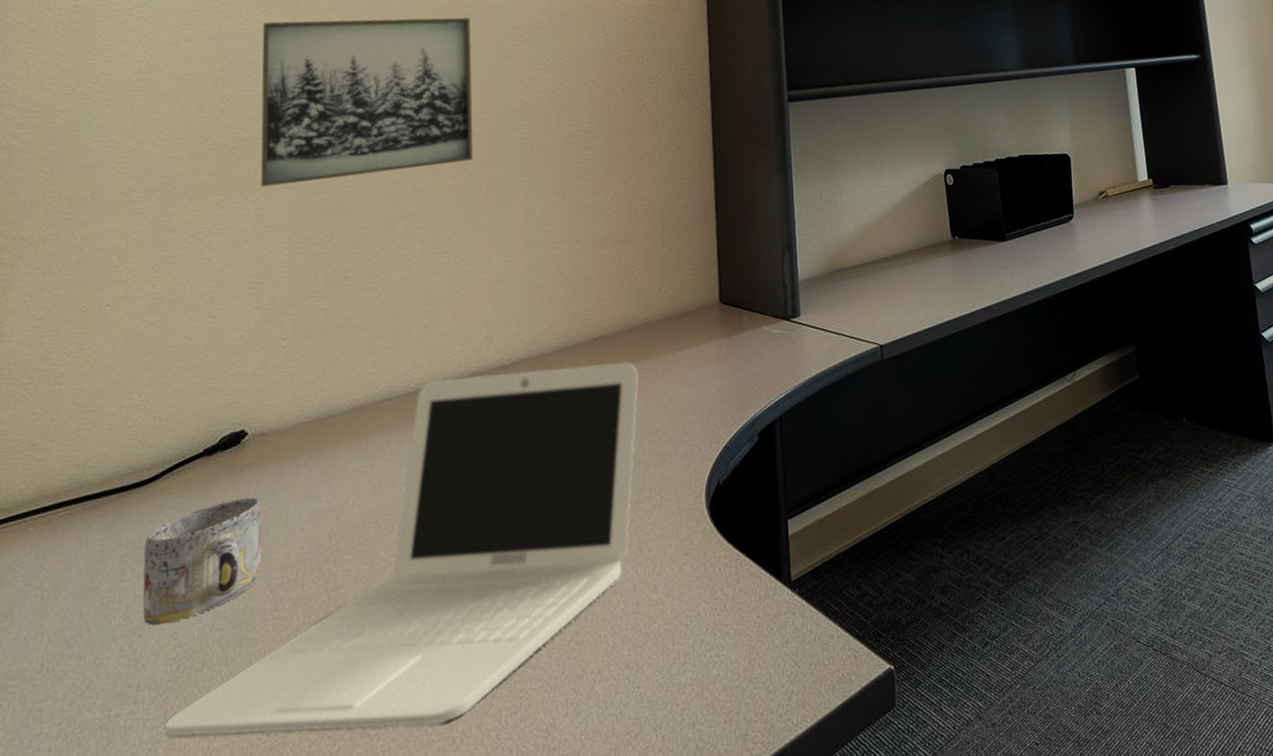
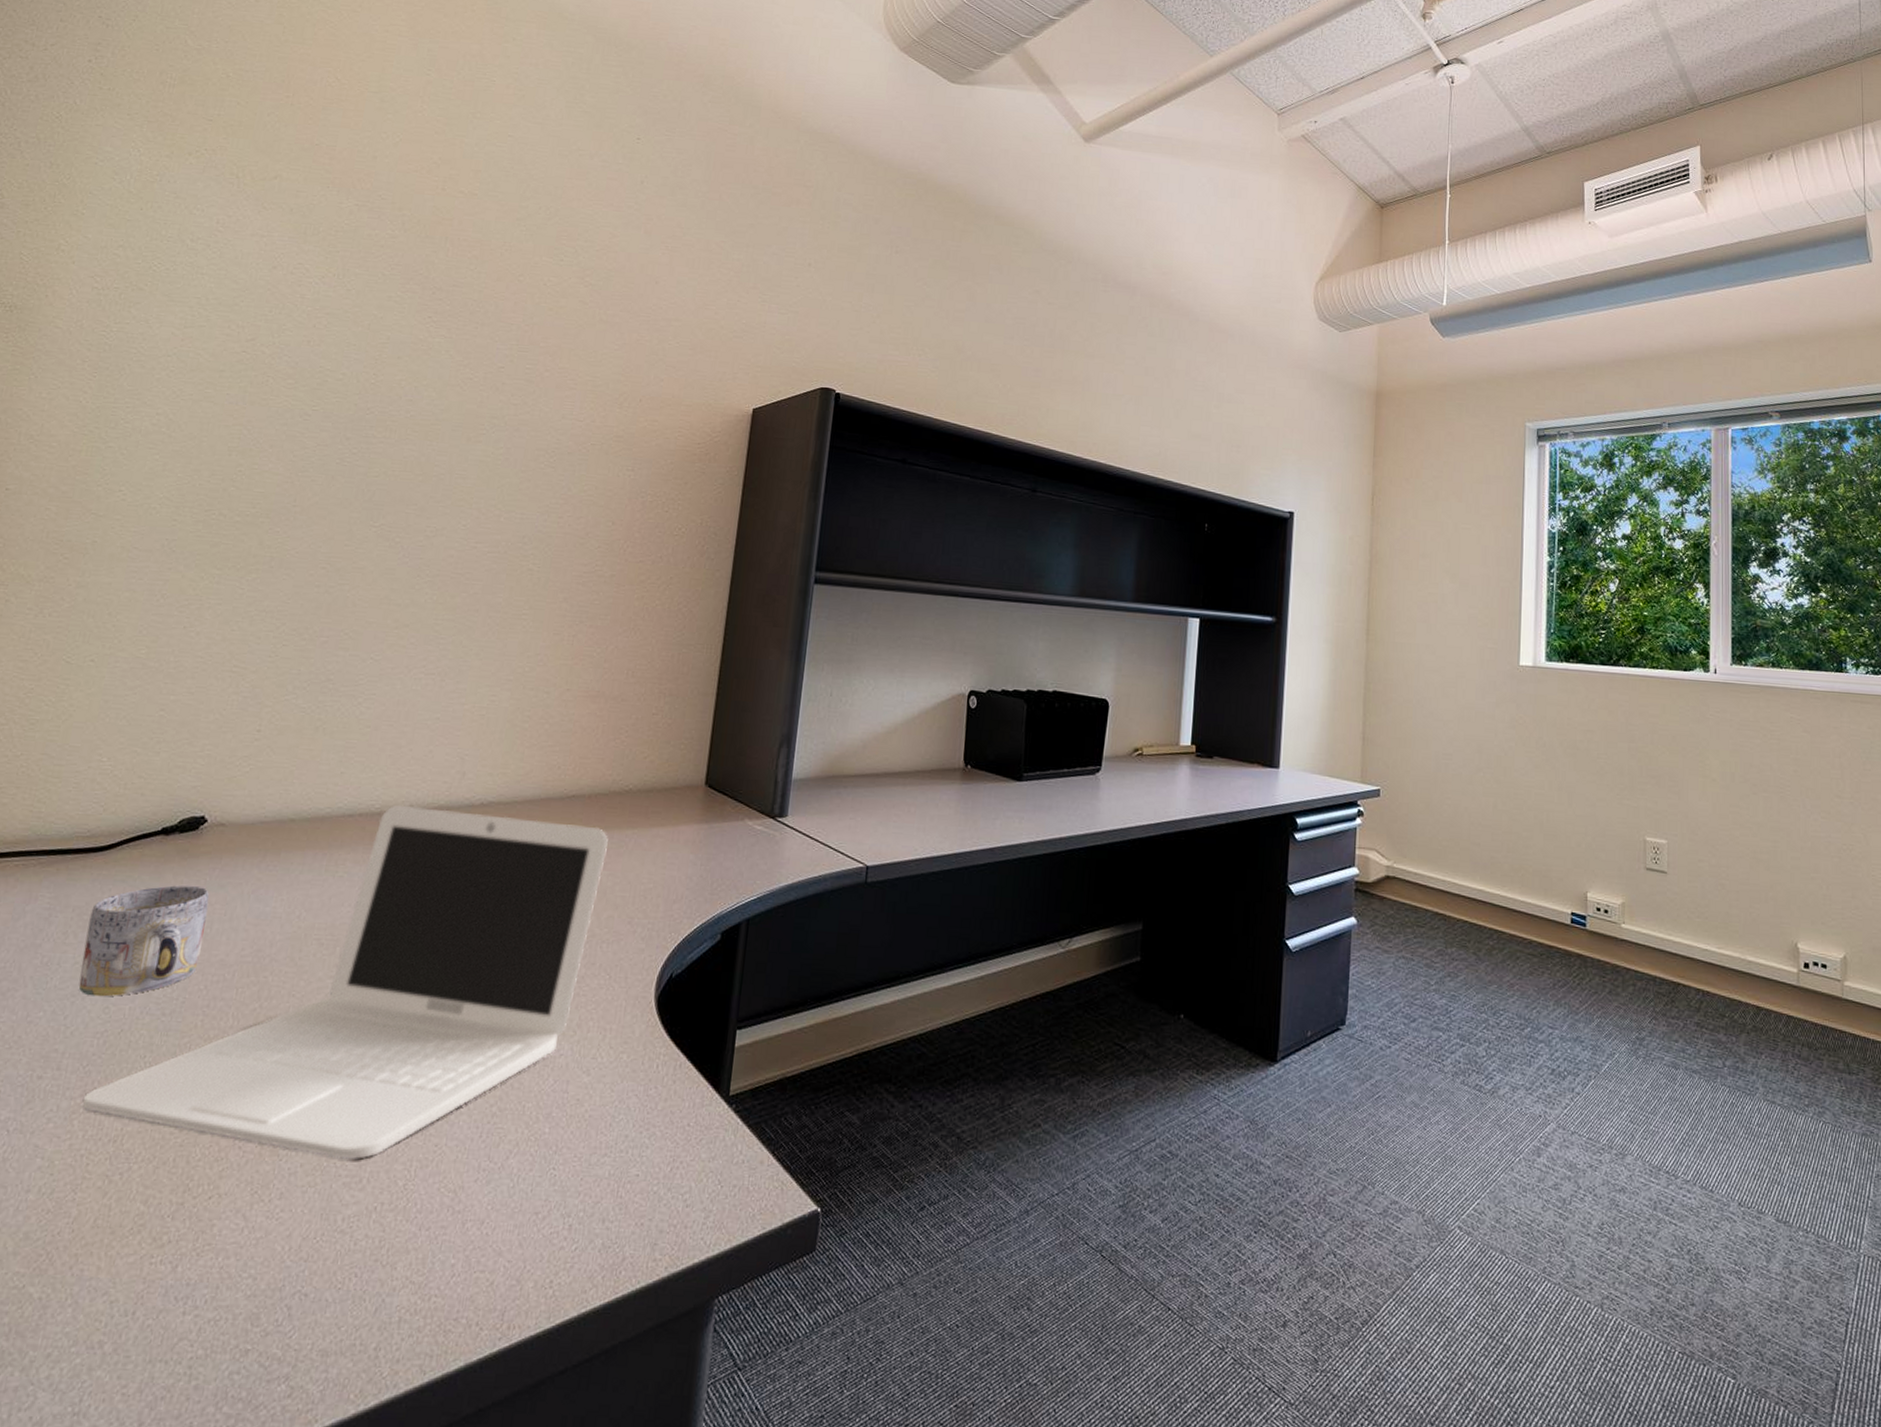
wall art: present [261,17,473,187] -> none [259,396,498,582]

